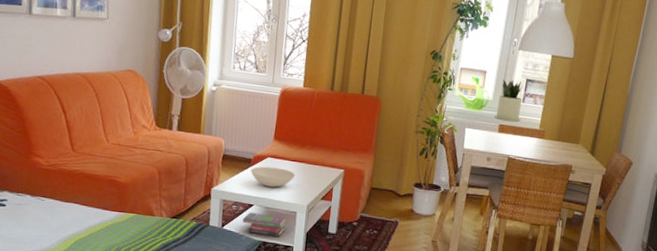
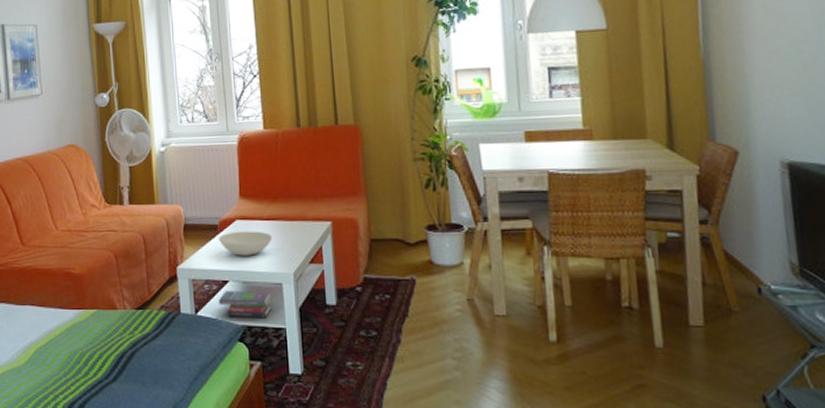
planter: present [493,79,523,123] -> none [513,71,554,127]

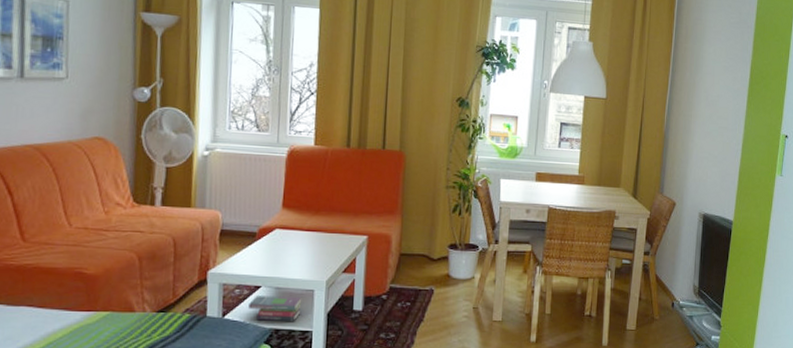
bowl: present [218,231,272,256] -> none [255,240,310,263]

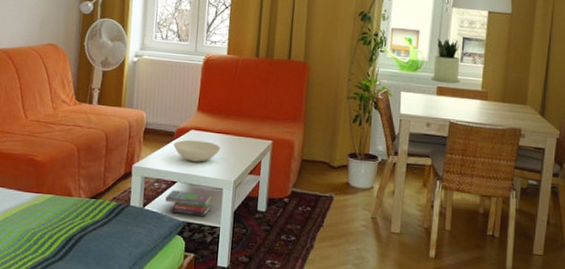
bowl: none [255,240,310,263] -> present [173,139,220,162]
planter: none [529,124,558,169] -> present [430,38,460,84]

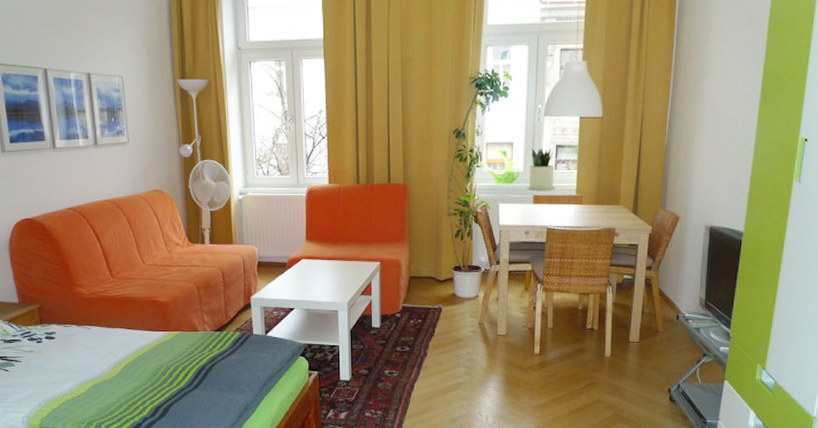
books: present [165,190,212,217] -> none [285,316,329,338]
bowl: present [173,139,220,162] -> none [287,268,331,288]

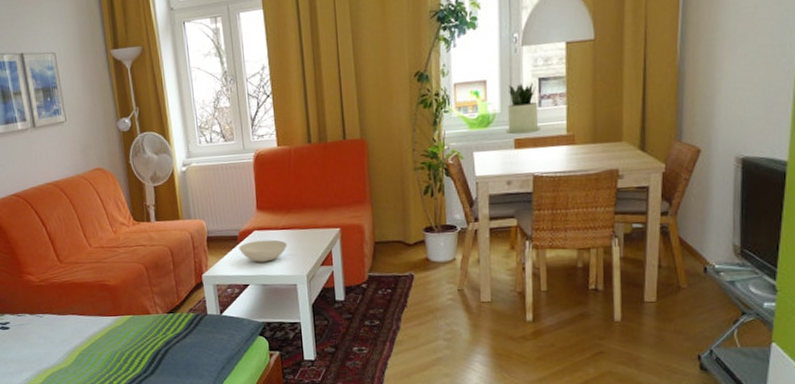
bowl: none [287,268,331,288] -> present [239,239,287,262]

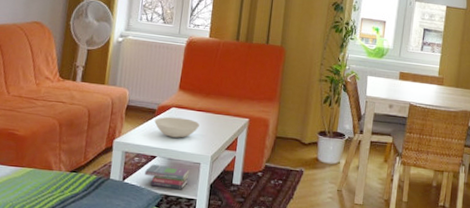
books: none [241,291,287,316] -> present [144,164,190,190]
planter: present [505,81,541,135] -> none [394,29,421,70]

